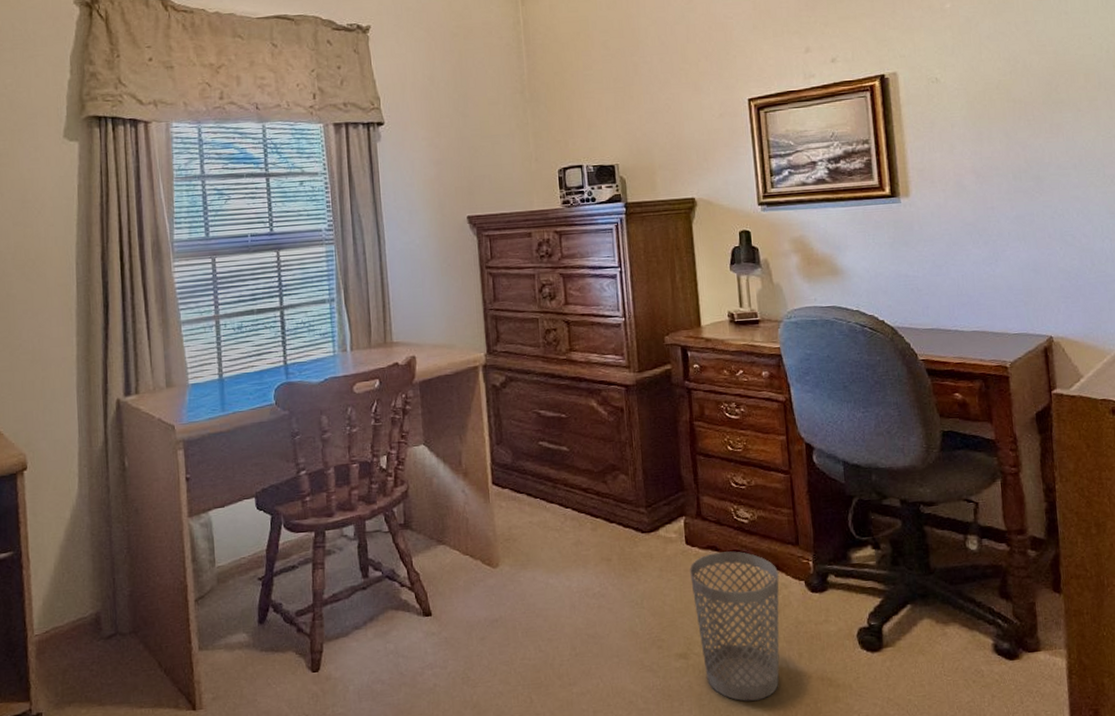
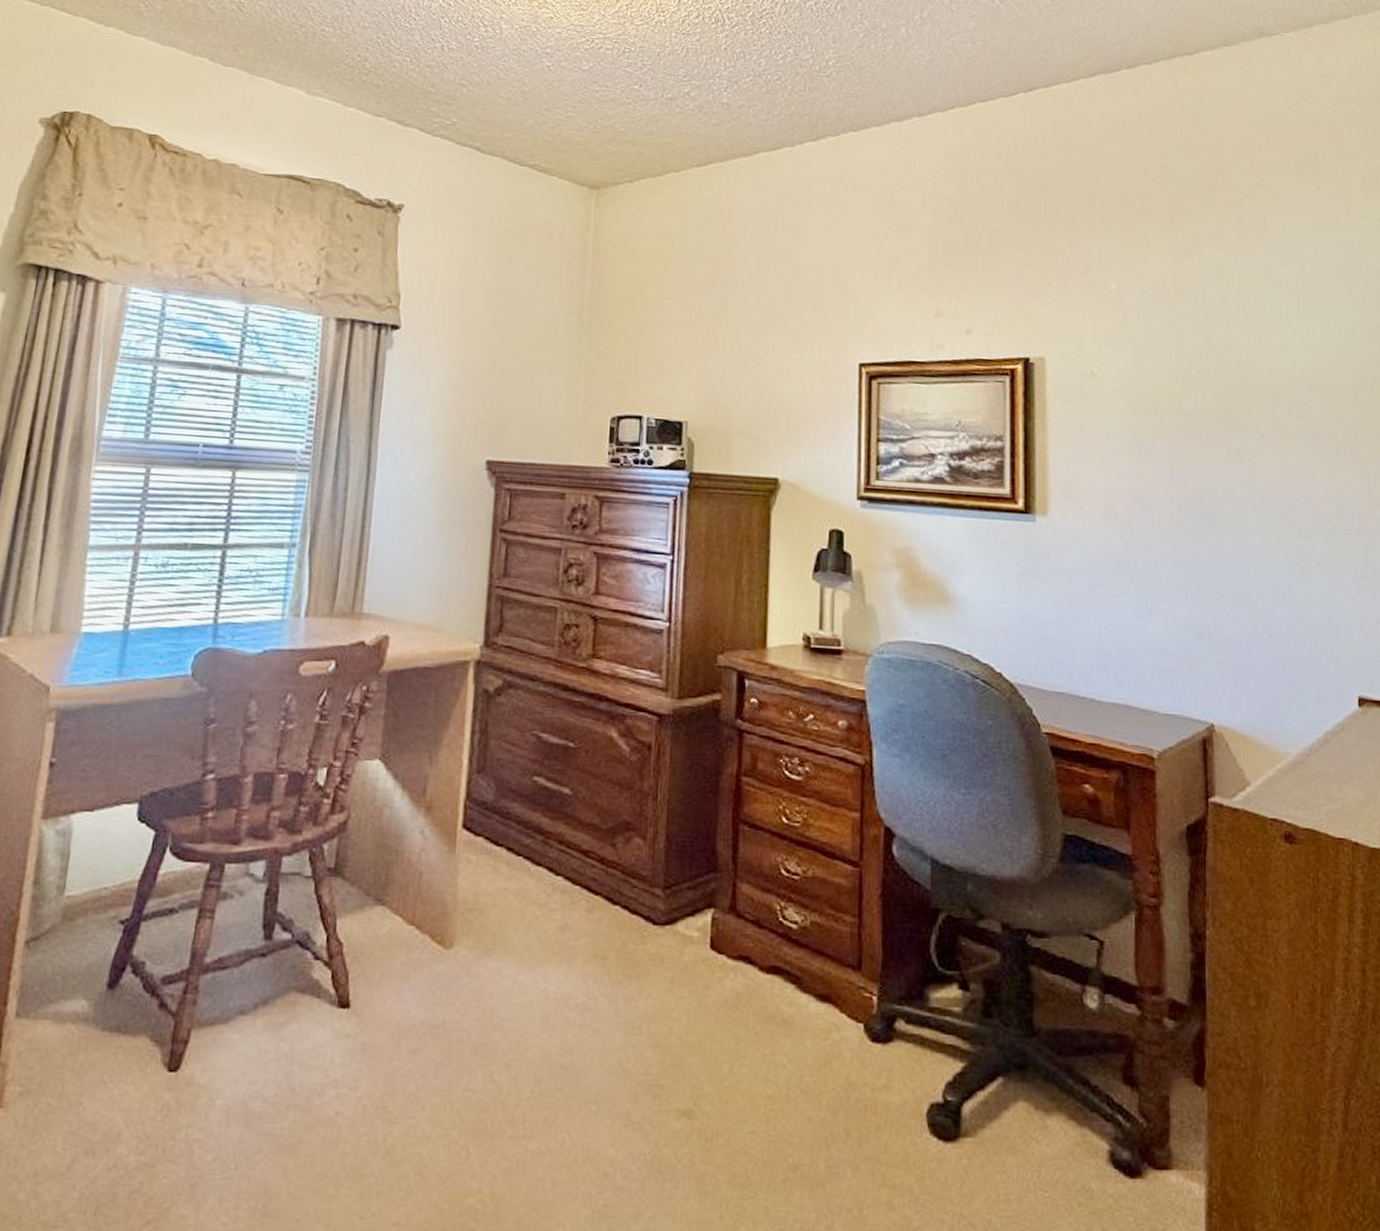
wastebasket: present [690,551,780,701] -> none [710,966,830,1194]

